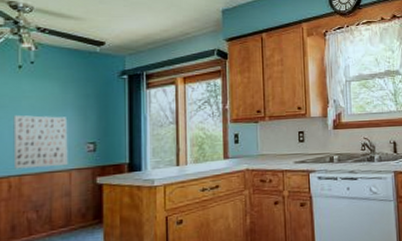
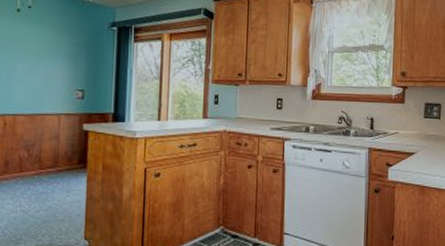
wall art: present [13,114,68,169] -> none [9,56,60,110]

